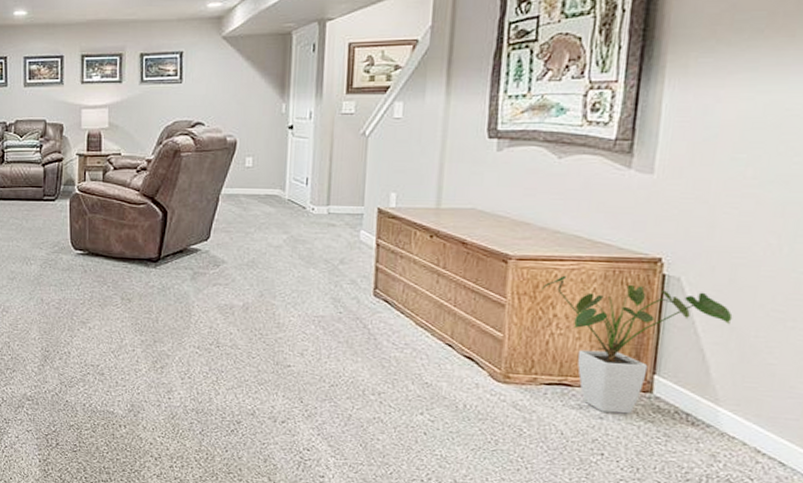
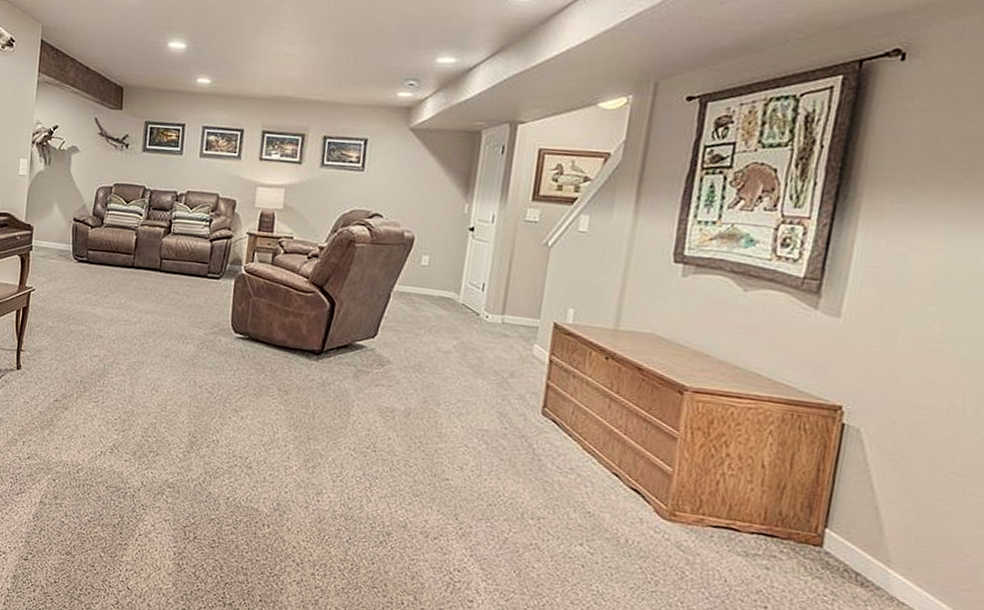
house plant: present [540,275,733,414] -> none [714,414,911,567]

